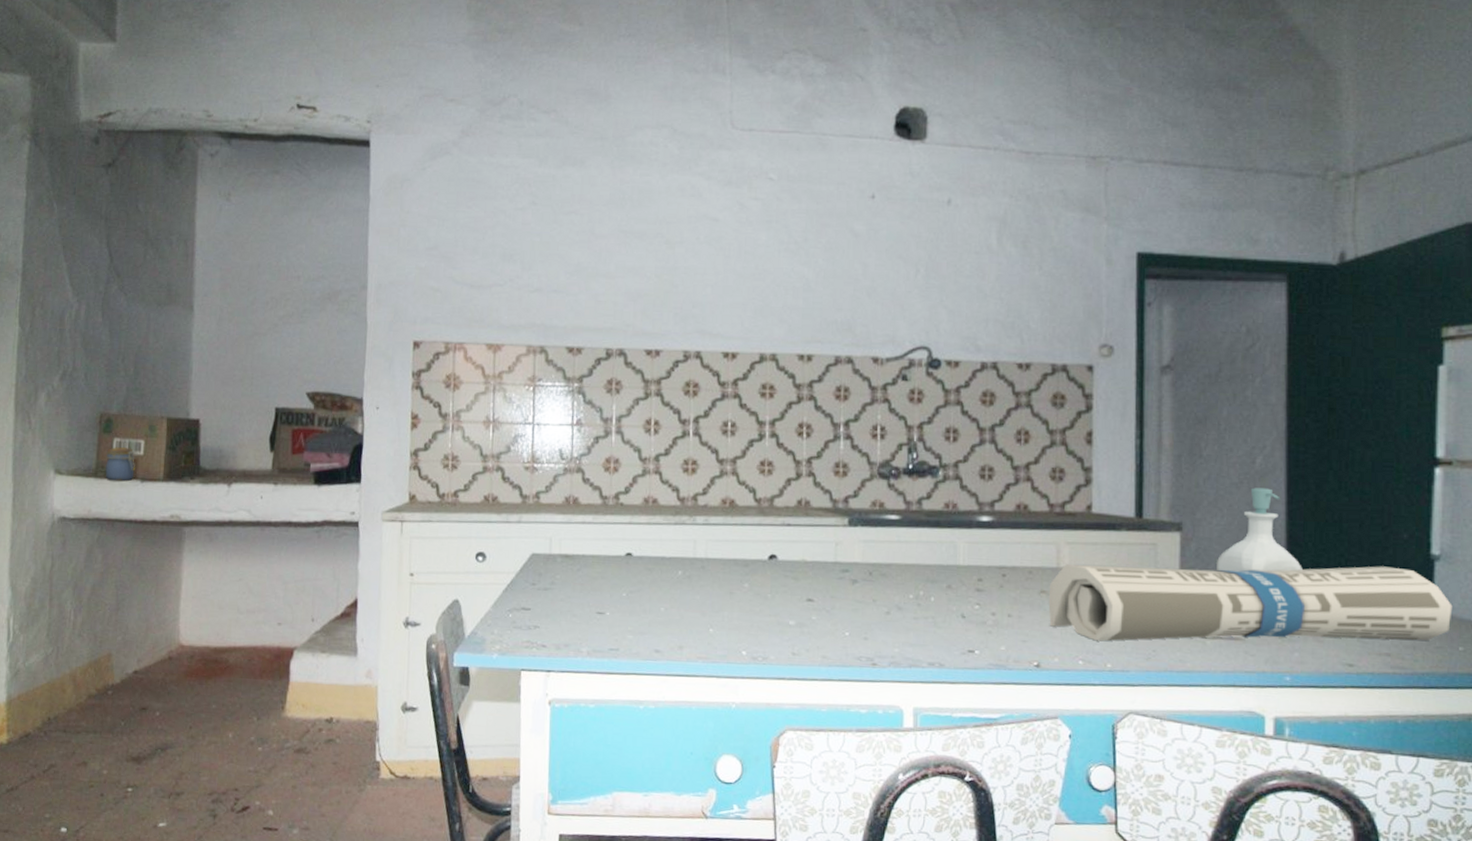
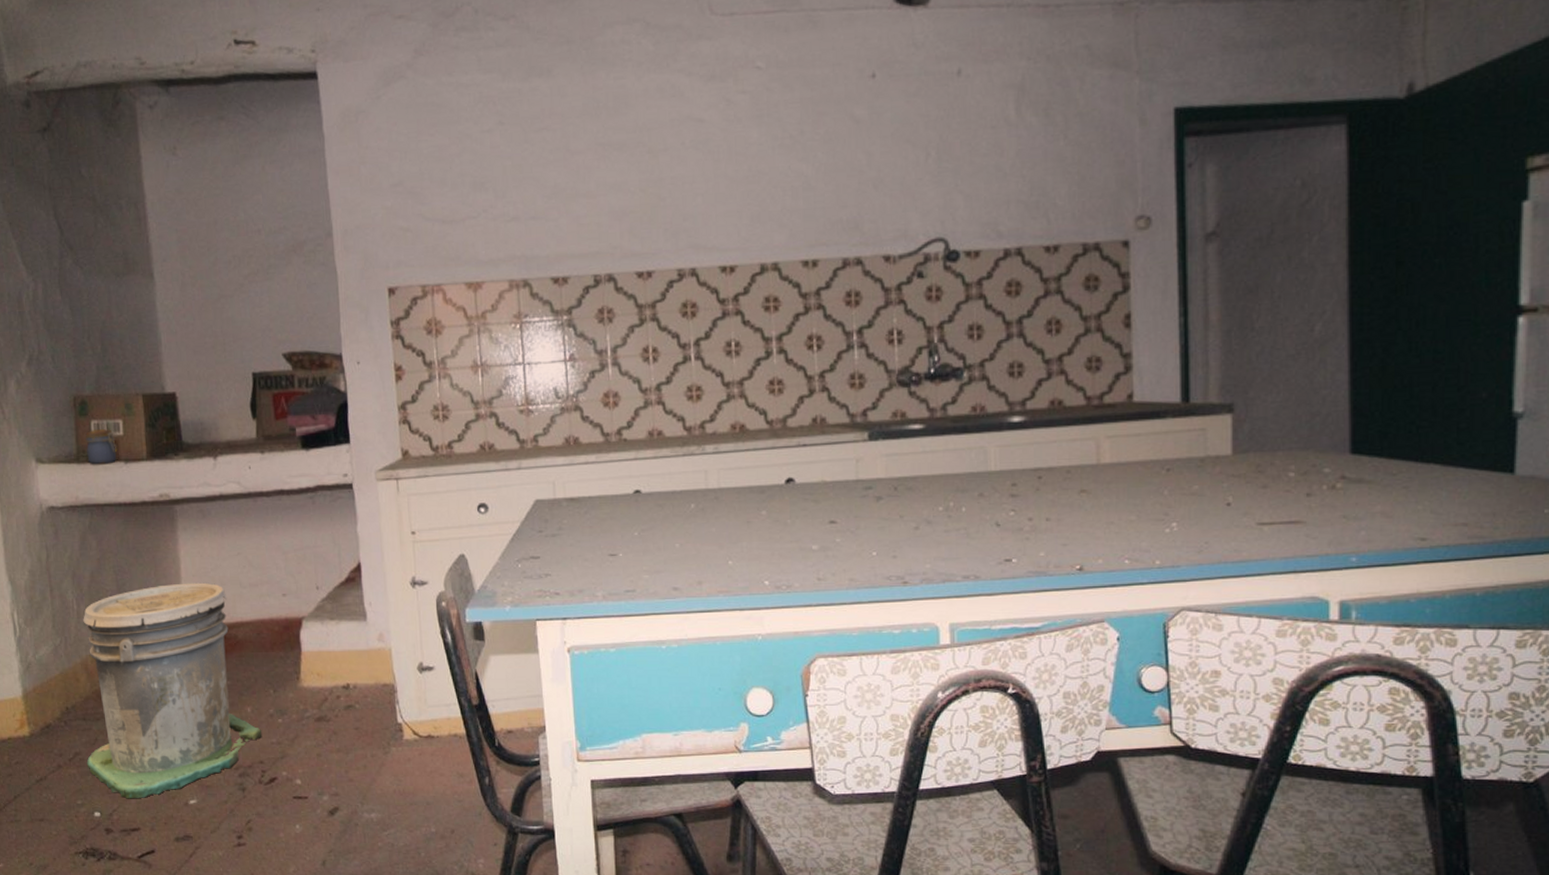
bucket: none [60,603,241,817] -> present [83,582,263,799]
newspaper: present [1048,563,1453,642] -> none [1089,430,1537,538]
soap bottle: present [1217,487,1302,573] -> none [1273,357,1369,452]

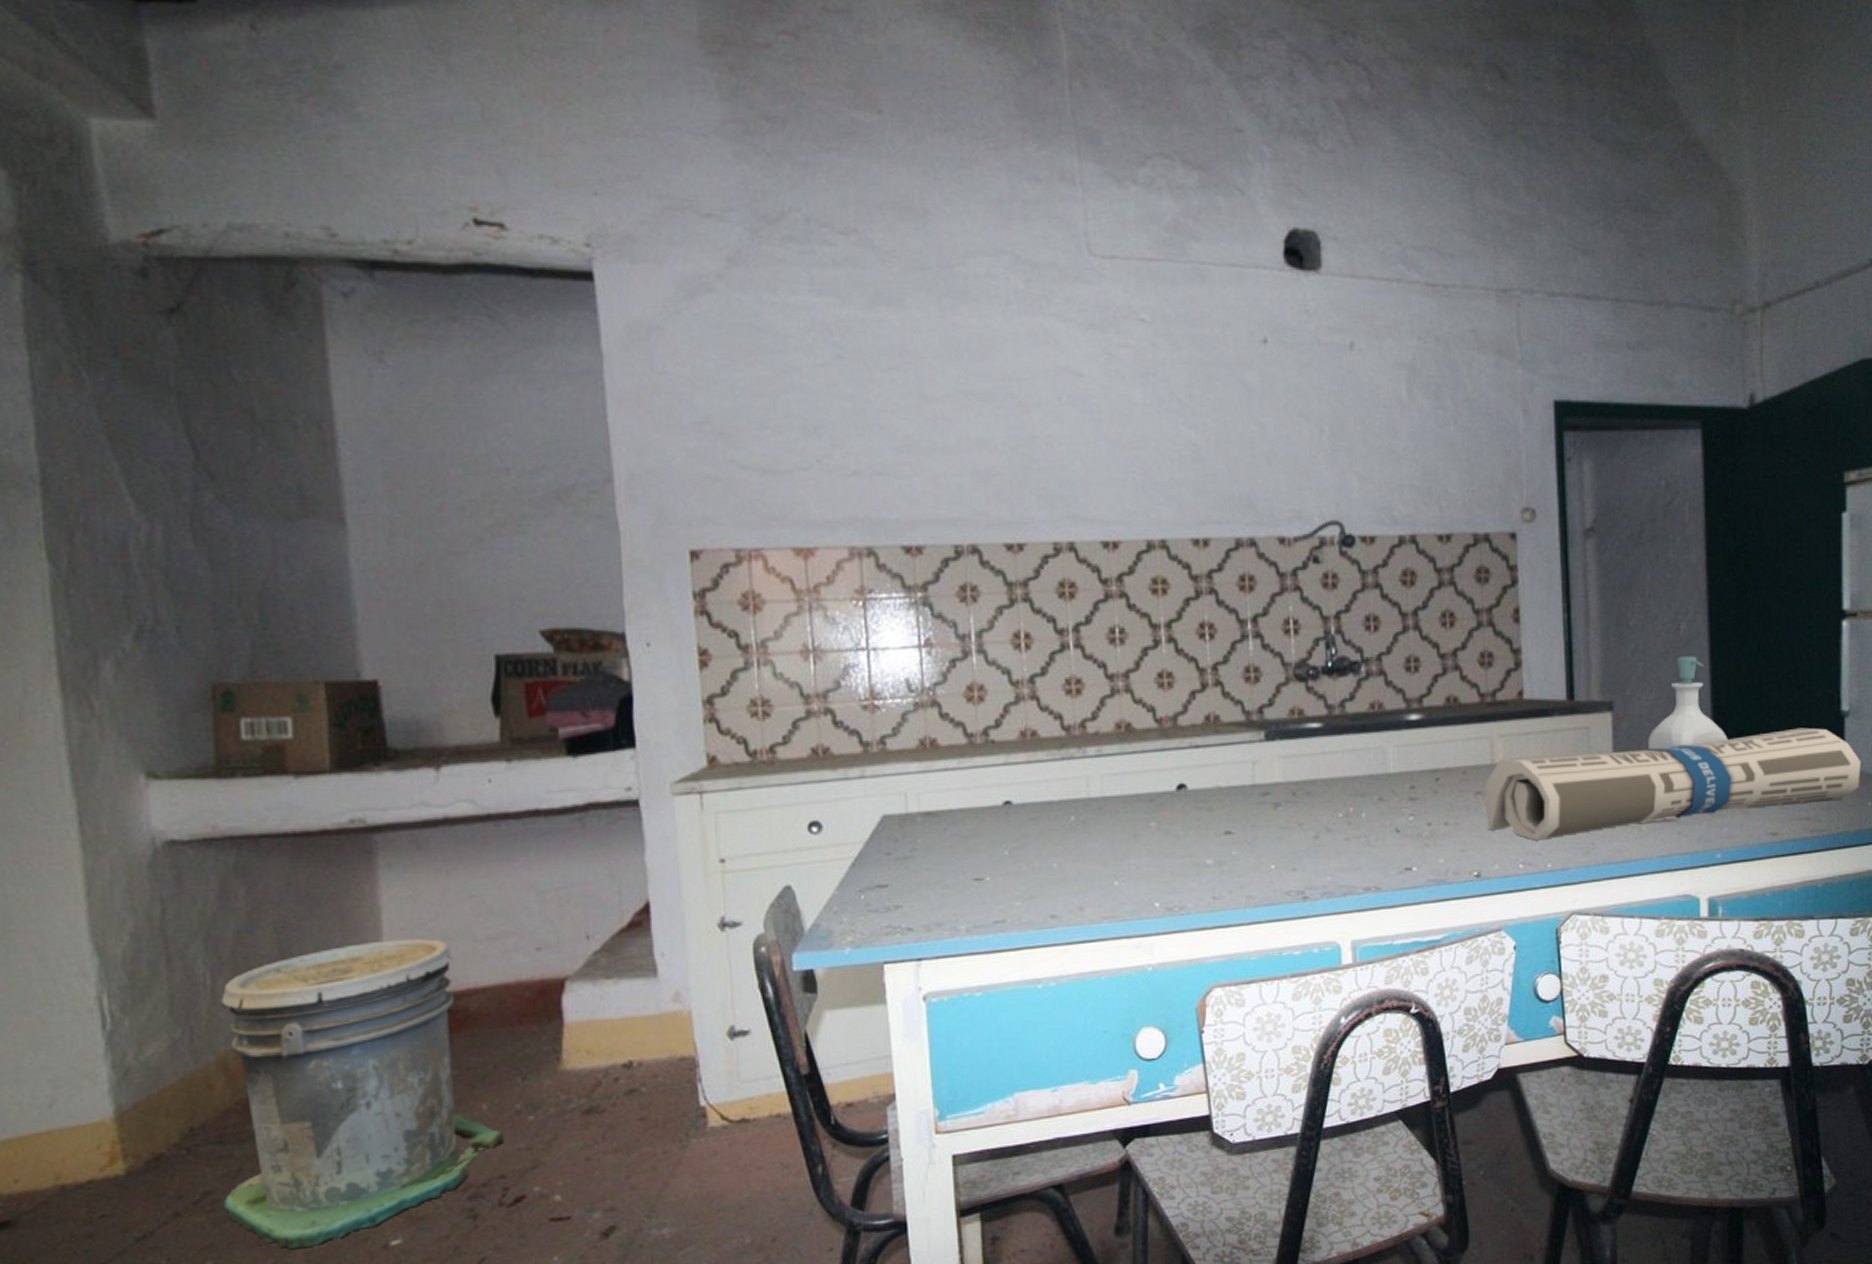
jar: present [85,429,117,466] -> none [231,730,282,782]
newspaper: none [1089,430,1537,538] -> present [1484,727,1861,841]
soap bottle: none [1273,357,1369,452] -> present [1648,656,1728,750]

